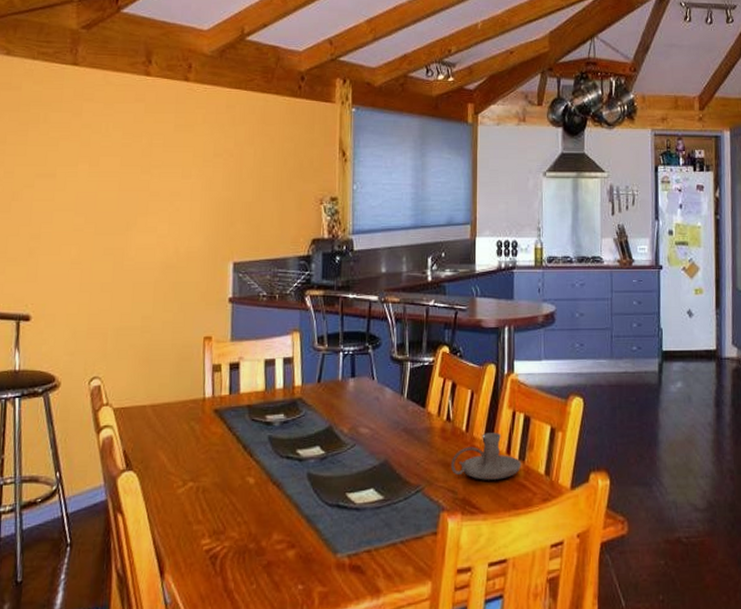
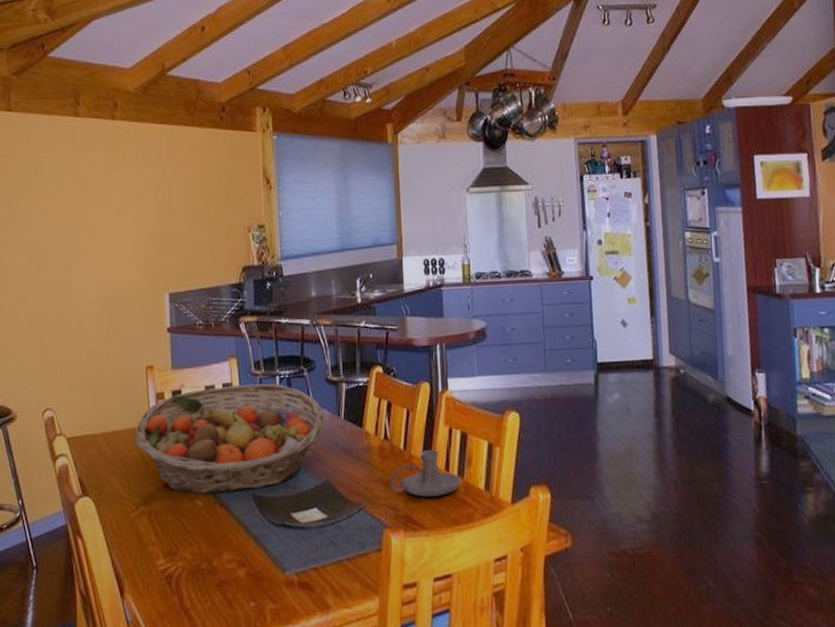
fruit basket: none [187,359,388,472] -> present [135,383,325,495]

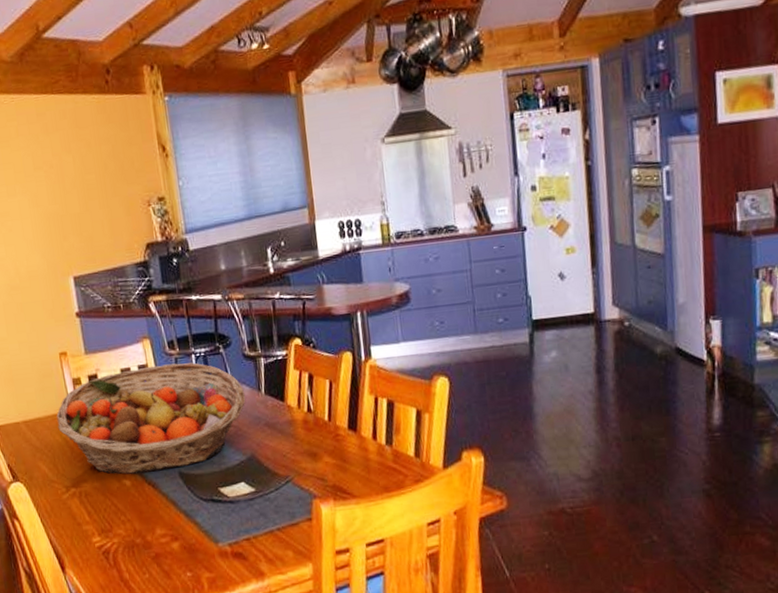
candle holder: present [390,450,460,497] -> none [316,419,389,467]

